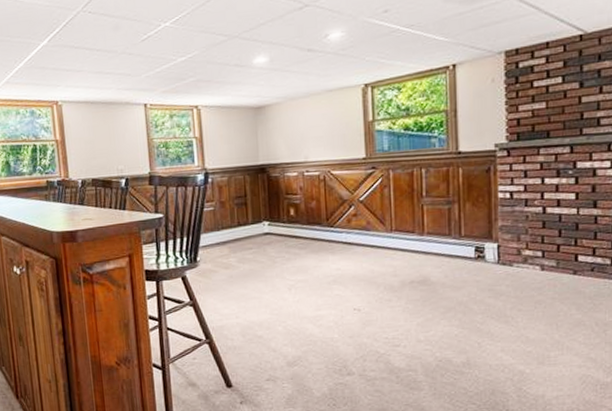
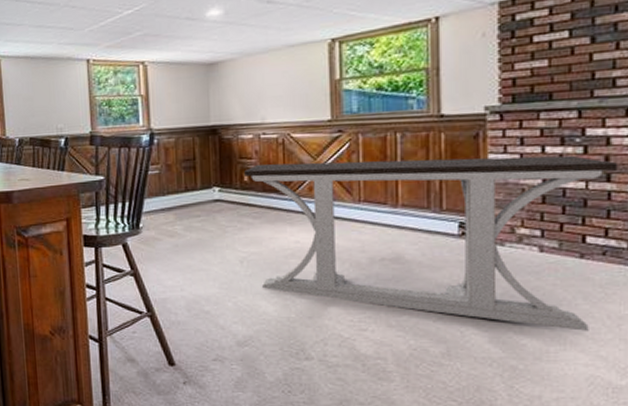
dining table: none [291,185,603,337] -> present [244,155,619,331]

